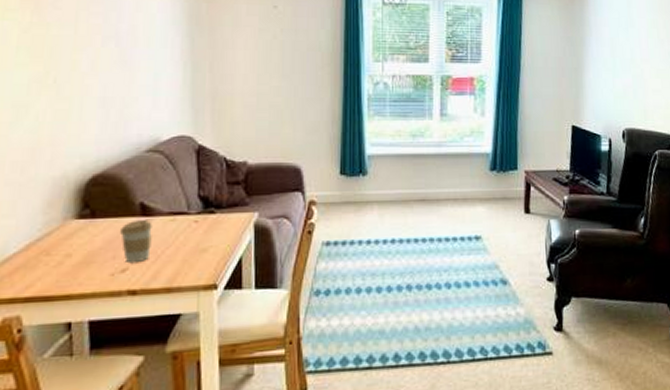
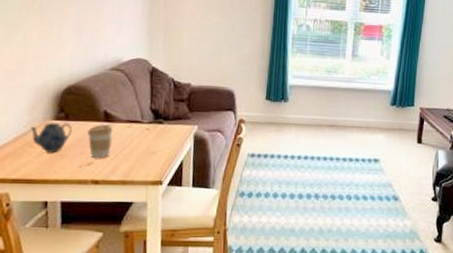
teapot: none [46,222,101,261] -> present [30,123,73,153]

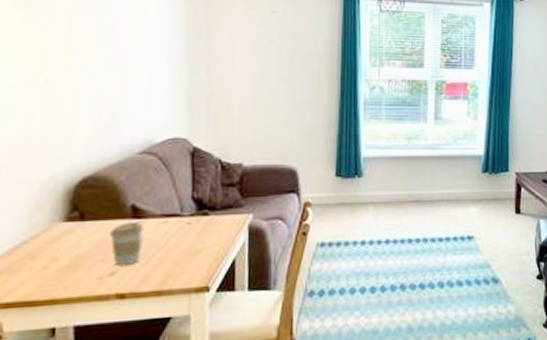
teapot: present [30,123,73,153] -> none [32,225,90,265]

